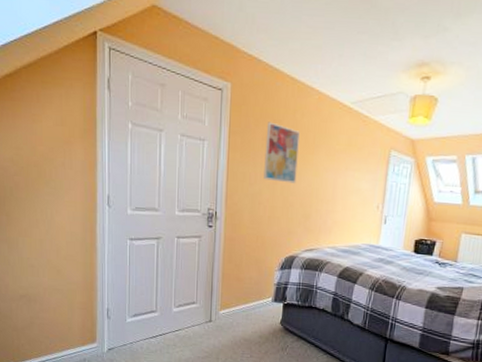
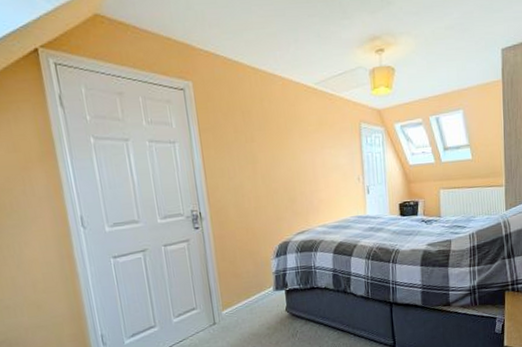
wall art: present [263,122,300,184] -> none [236,114,276,172]

